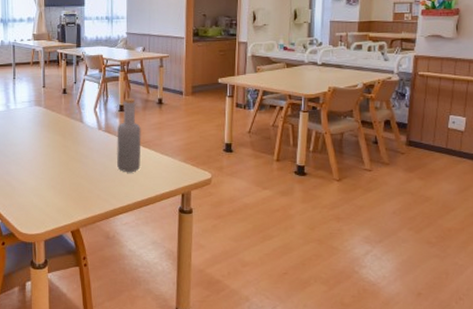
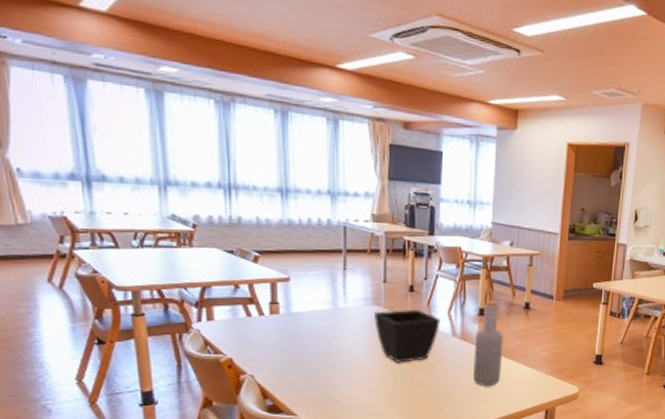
flower pot: none [37,108,88,152] -> present [374,309,440,363]

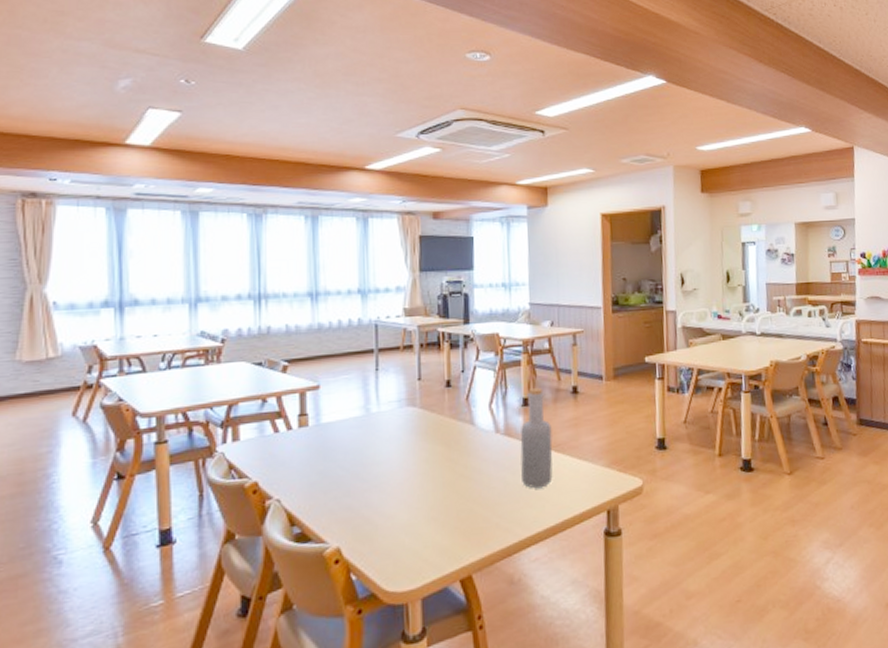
flower pot: present [374,309,440,363] -> none [409,405,482,470]

